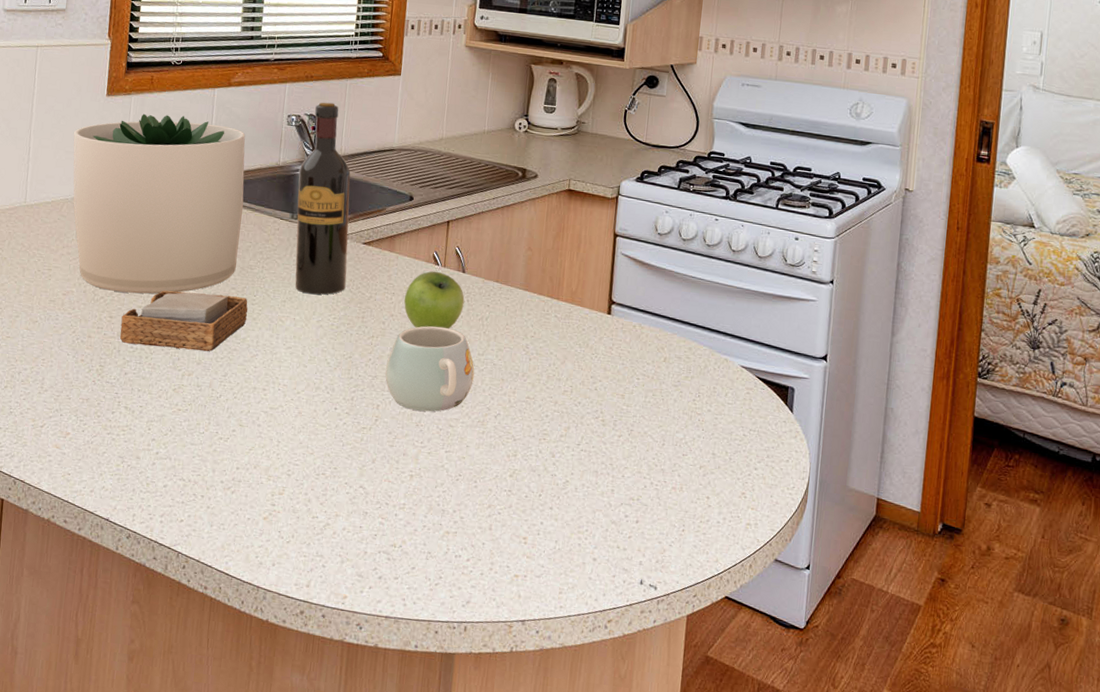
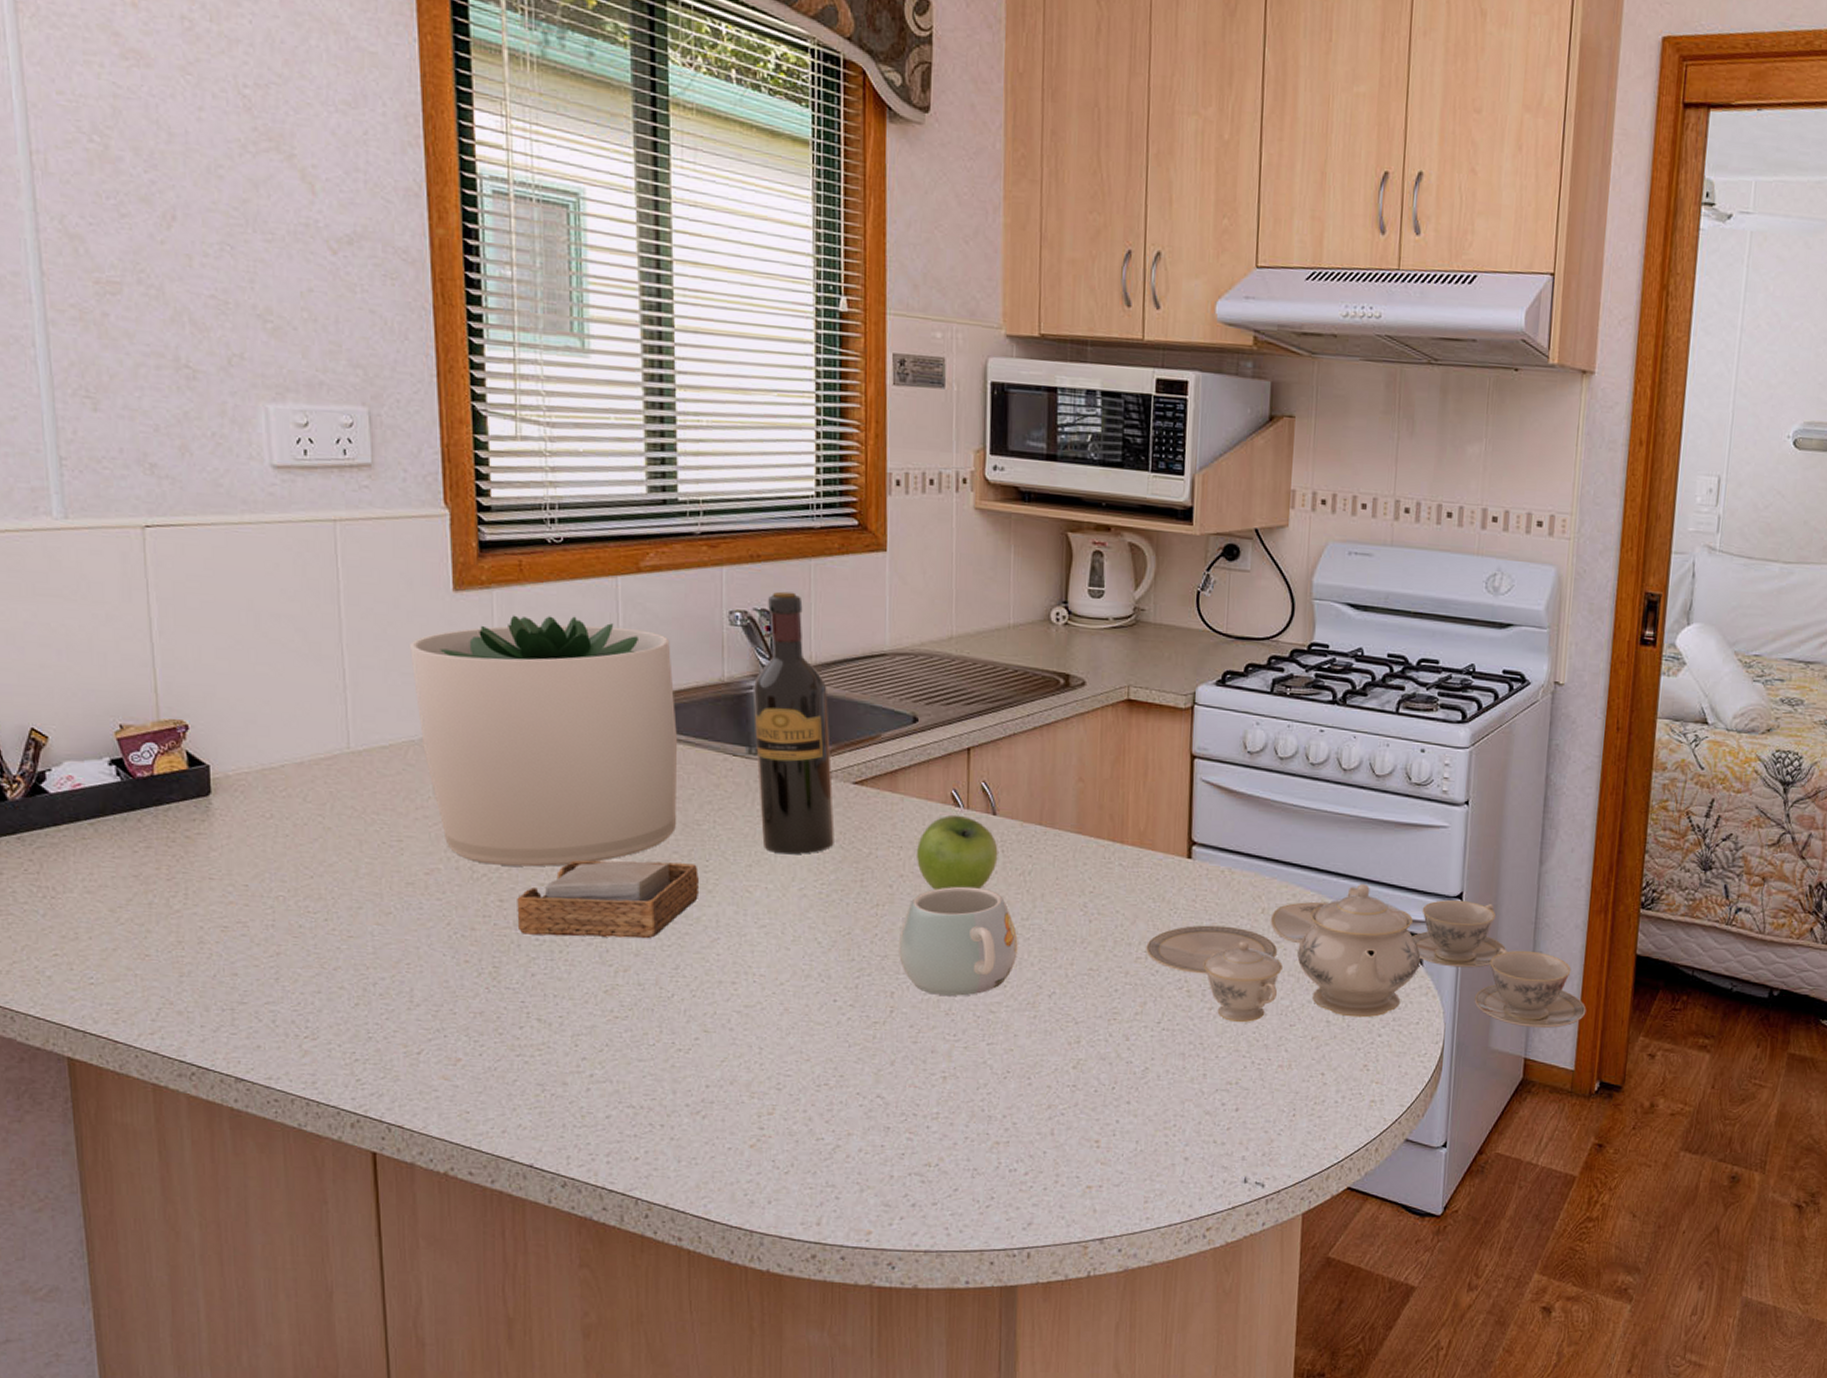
tea set: none [572,342,931,474] -> present [1146,883,1587,1029]

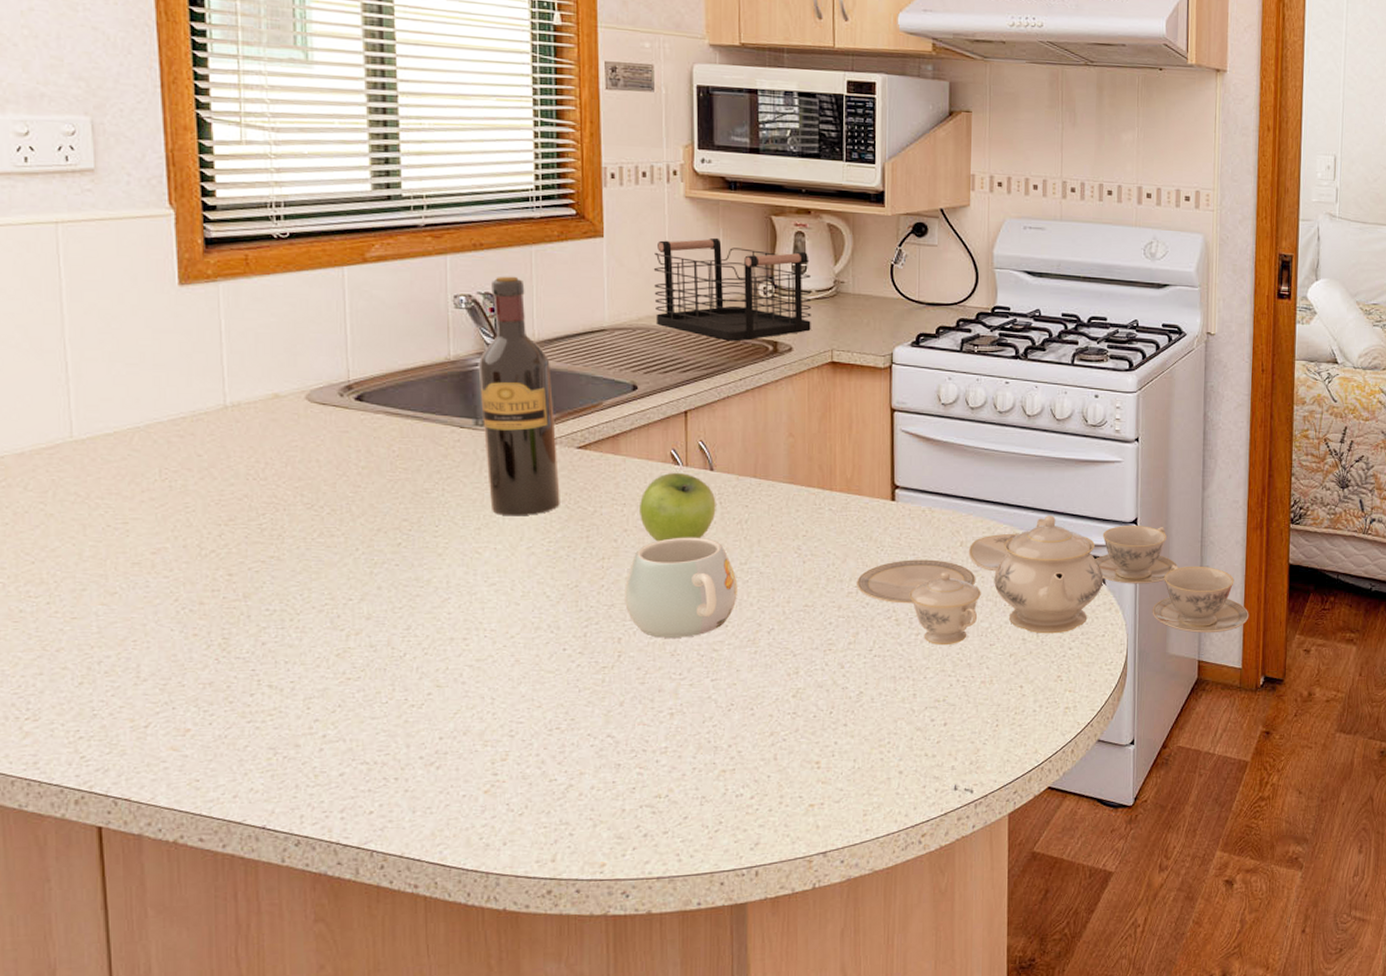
planter: present [410,615,677,867] -> none [135,305,405,541]
napkin holder: present [517,860,700,939] -> none [246,530,430,606]
dish rack: none [938,555,1109,672] -> present [653,237,812,341]

